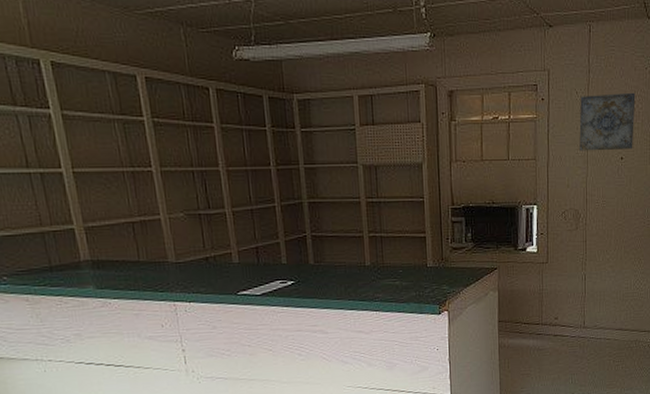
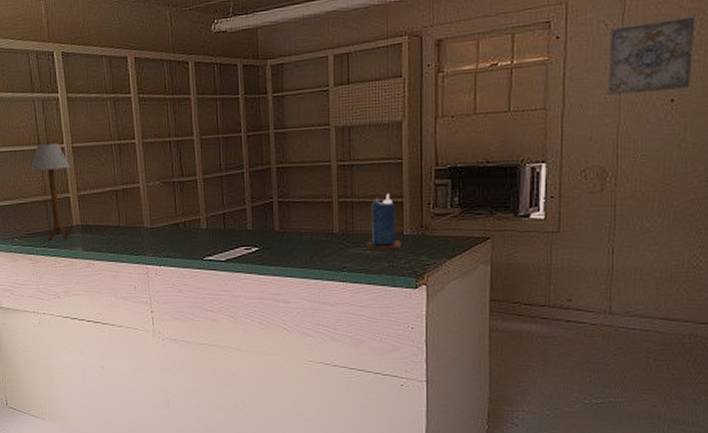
table lamp: none [18,164,77,278] -> present [31,141,70,241]
candle: none [395,228,425,282] -> present [366,193,401,251]

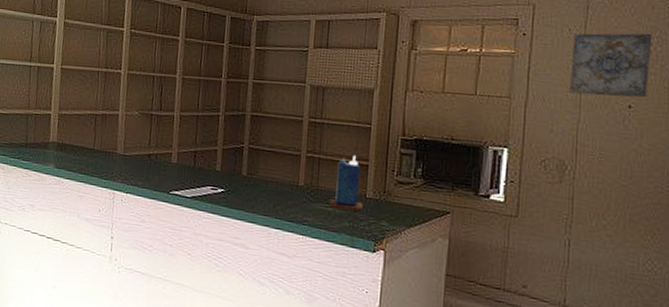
table lamp: present [31,141,70,241] -> none [18,59,56,154]

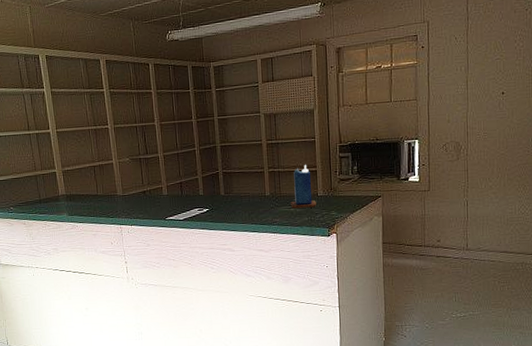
wall art: present [569,33,653,98] -> none [459,32,516,90]

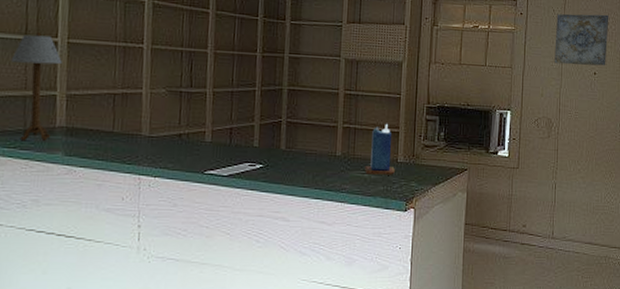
table lamp: none [22,127,57,208] -> present [10,32,62,141]
wall art: none [459,32,516,90] -> present [554,13,609,66]

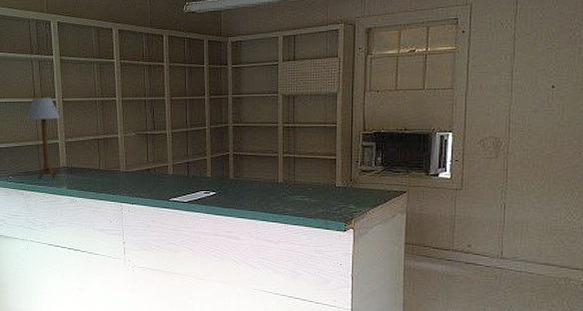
candle: present [365,123,395,175] -> none [305,151,333,199]
wall art: present [554,13,609,66] -> none [503,20,572,80]

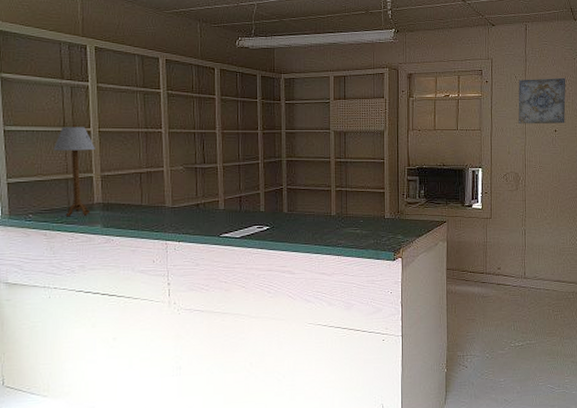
wall art: none [503,20,572,80] -> present [518,77,566,124]

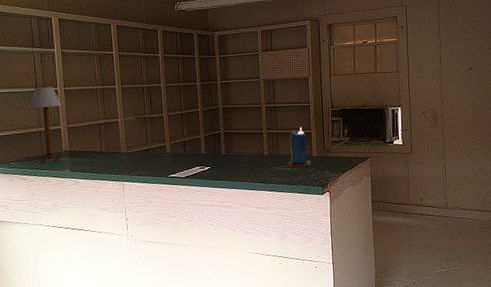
candle: none [357,185,383,230] -> present [287,126,311,168]
wall art: present [518,77,566,124] -> none [432,18,480,65]

